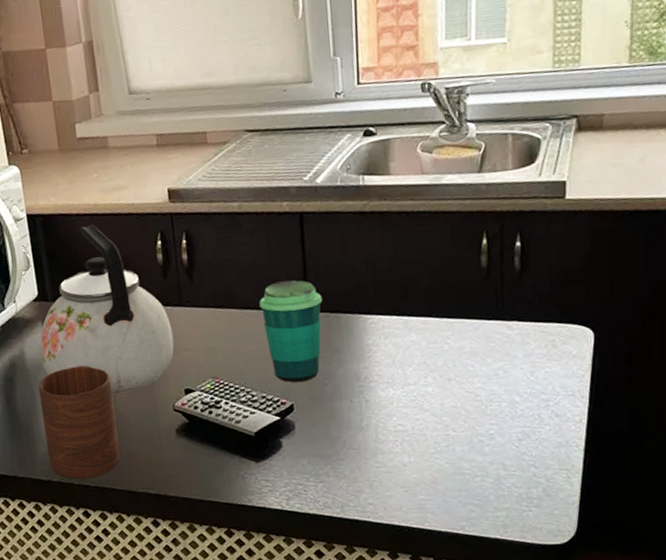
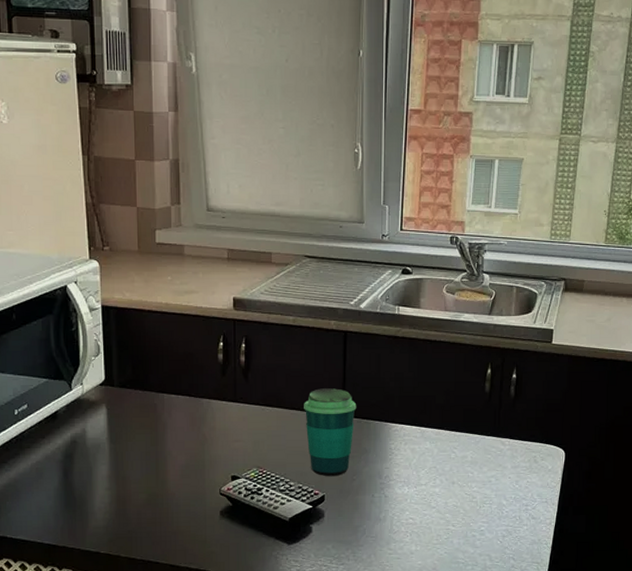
cup: present [38,365,120,479] -> none [96,448,167,552]
kettle: present [39,224,174,394] -> none [101,321,226,476]

